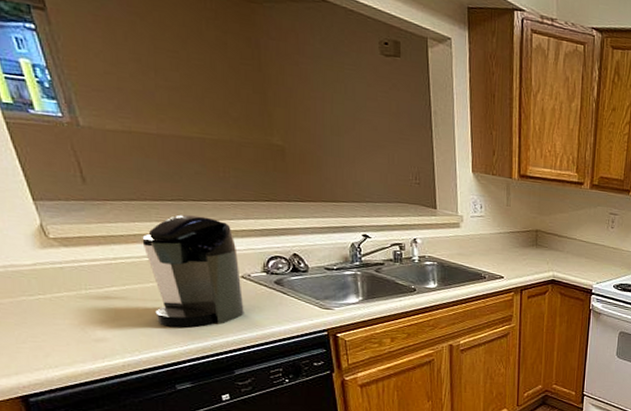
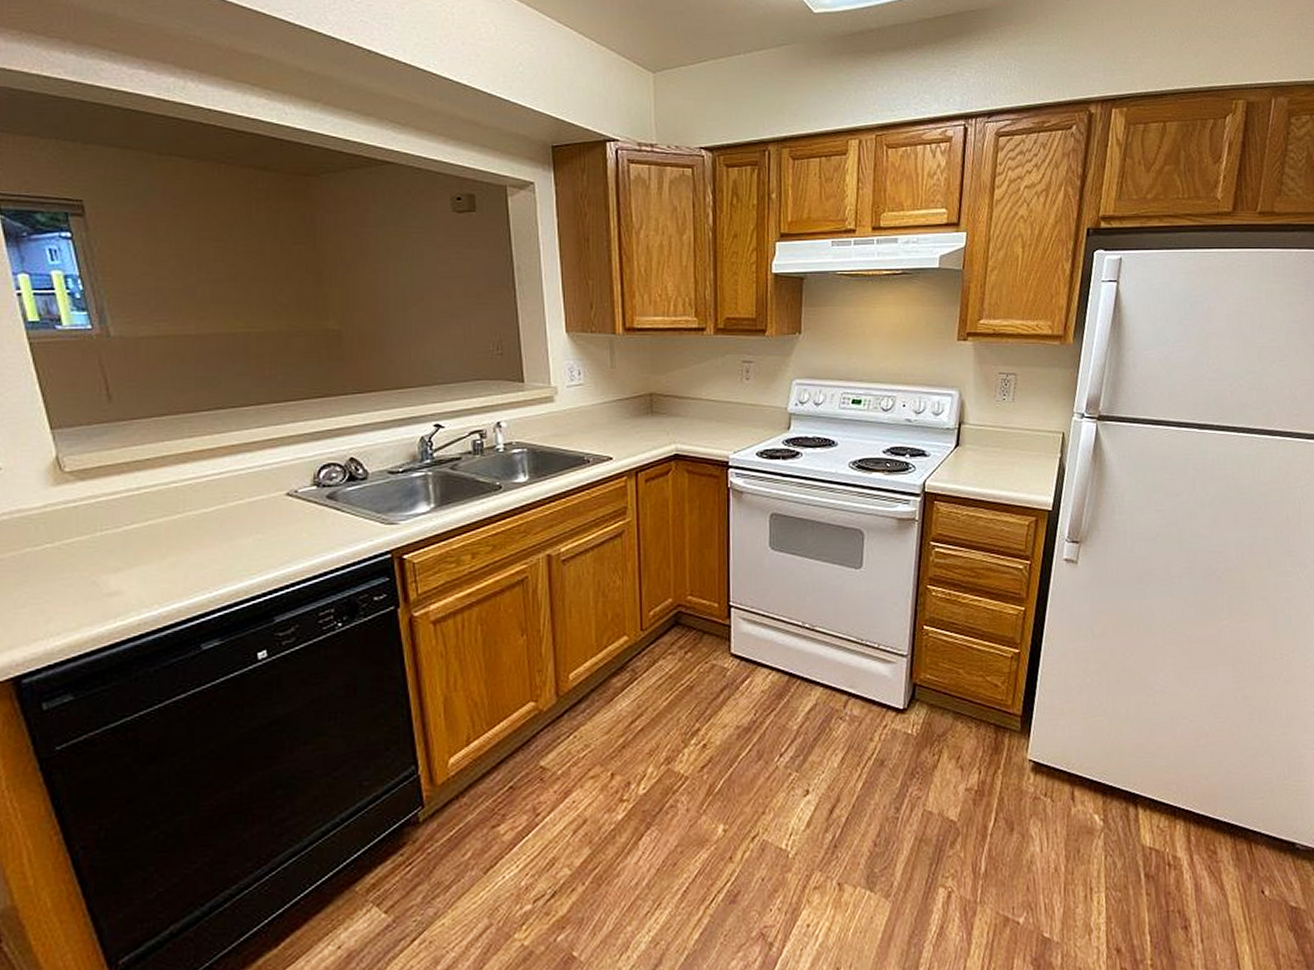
coffee maker: present [142,214,244,328] -> none [171,424,289,568]

